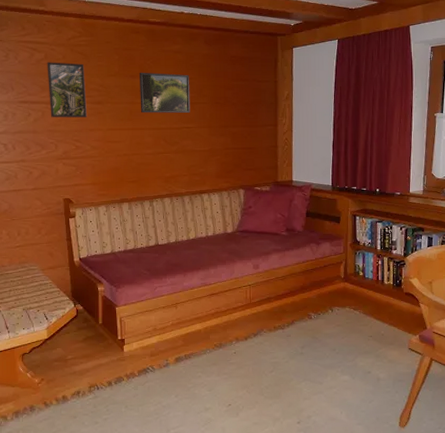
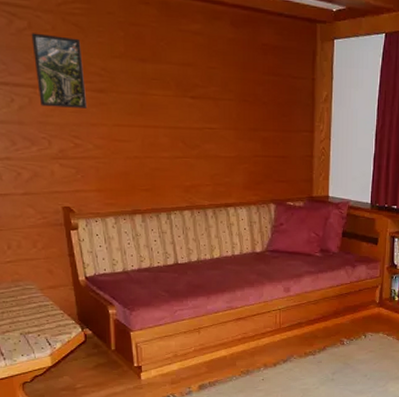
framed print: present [139,72,190,113] -> none [150,55,214,110]

